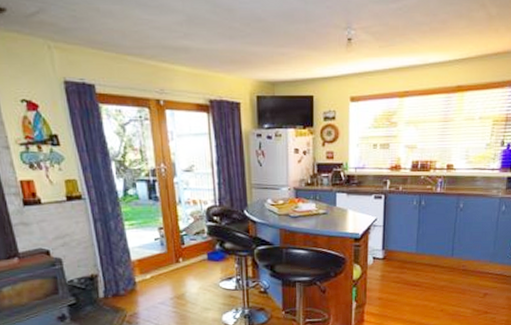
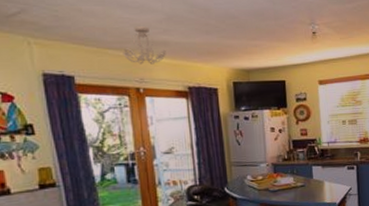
ceiling light fixture: none [142,28,187,74] -> present [123,25,166,65]

